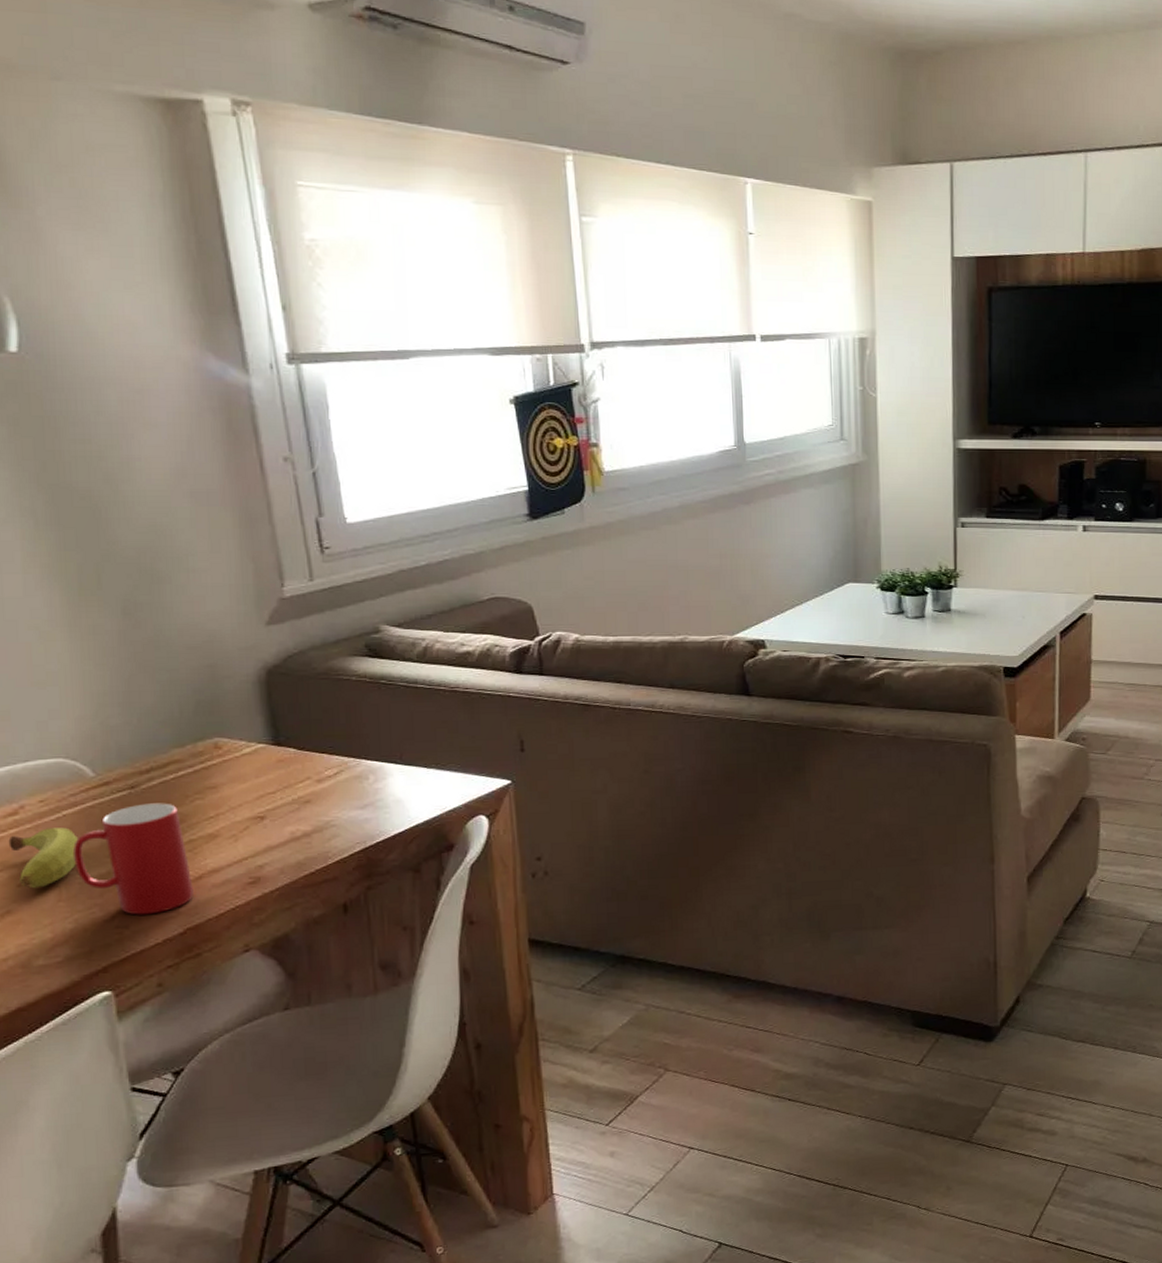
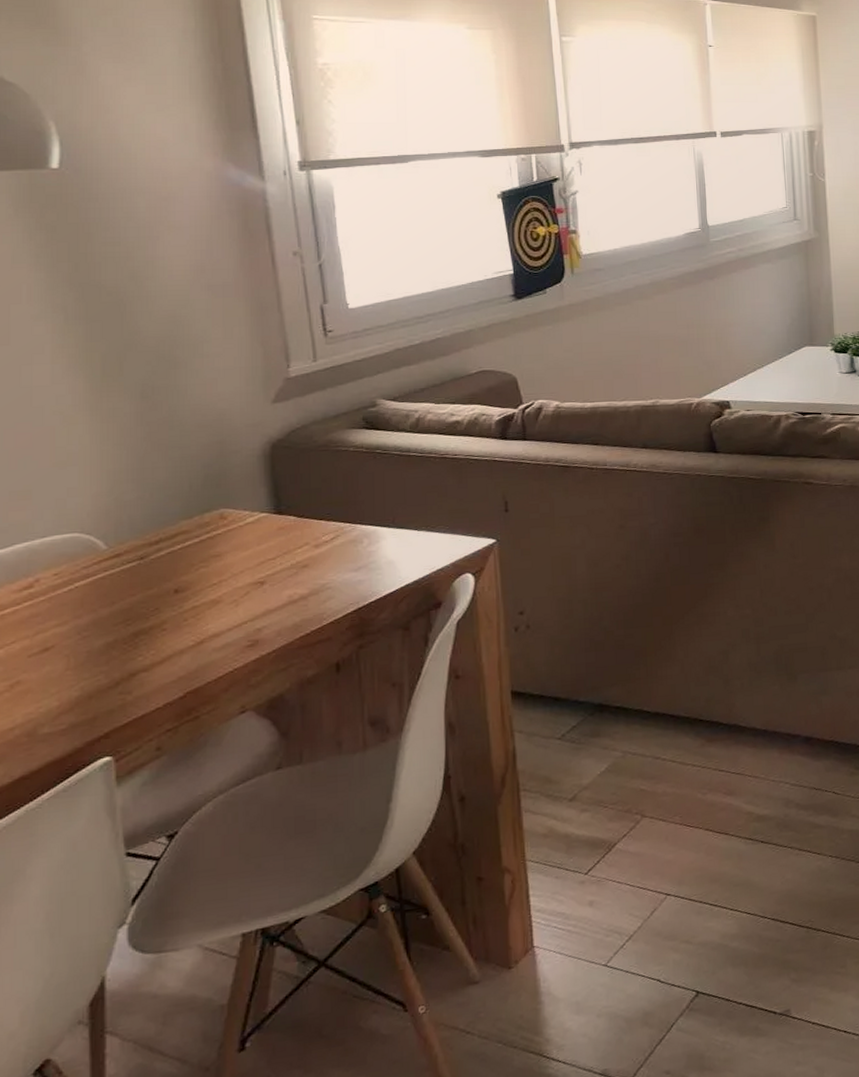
fruit: present [8,827,78,889] -> none [22,598,88,659]
cup: present [73,803,194,915] -> none [83,572,195,681]

